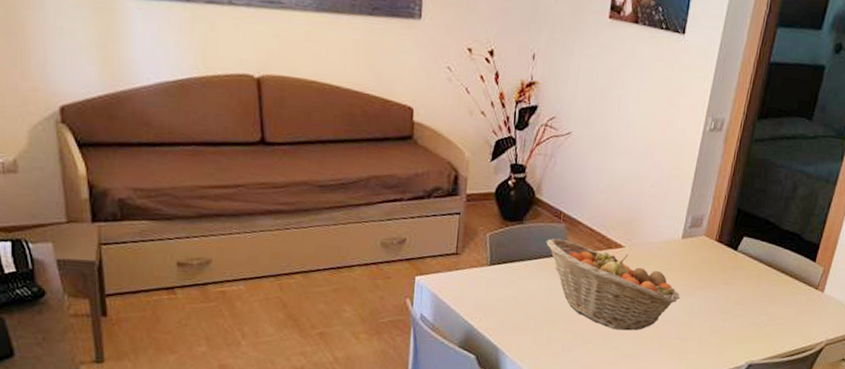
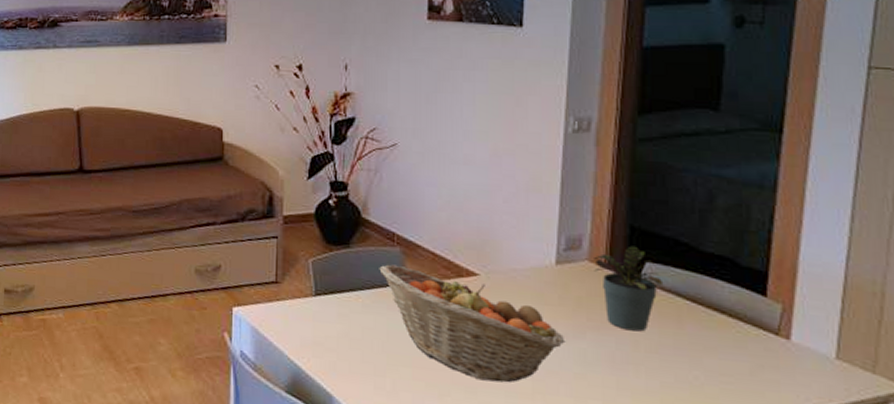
potted plant: none [708,224,753,289] -> present [594,246,664,332]

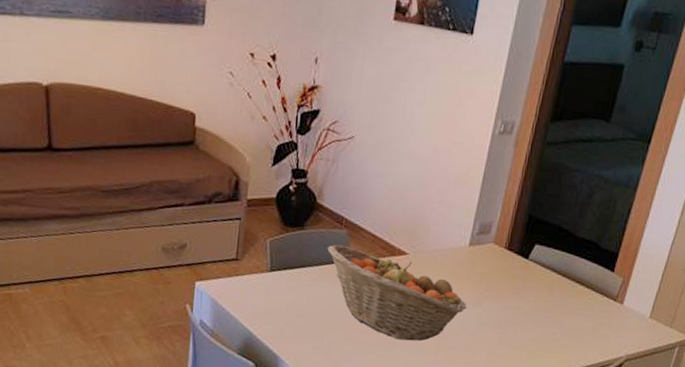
potted plant: present [594,246,664,332] -> none [497,231,546,299]

